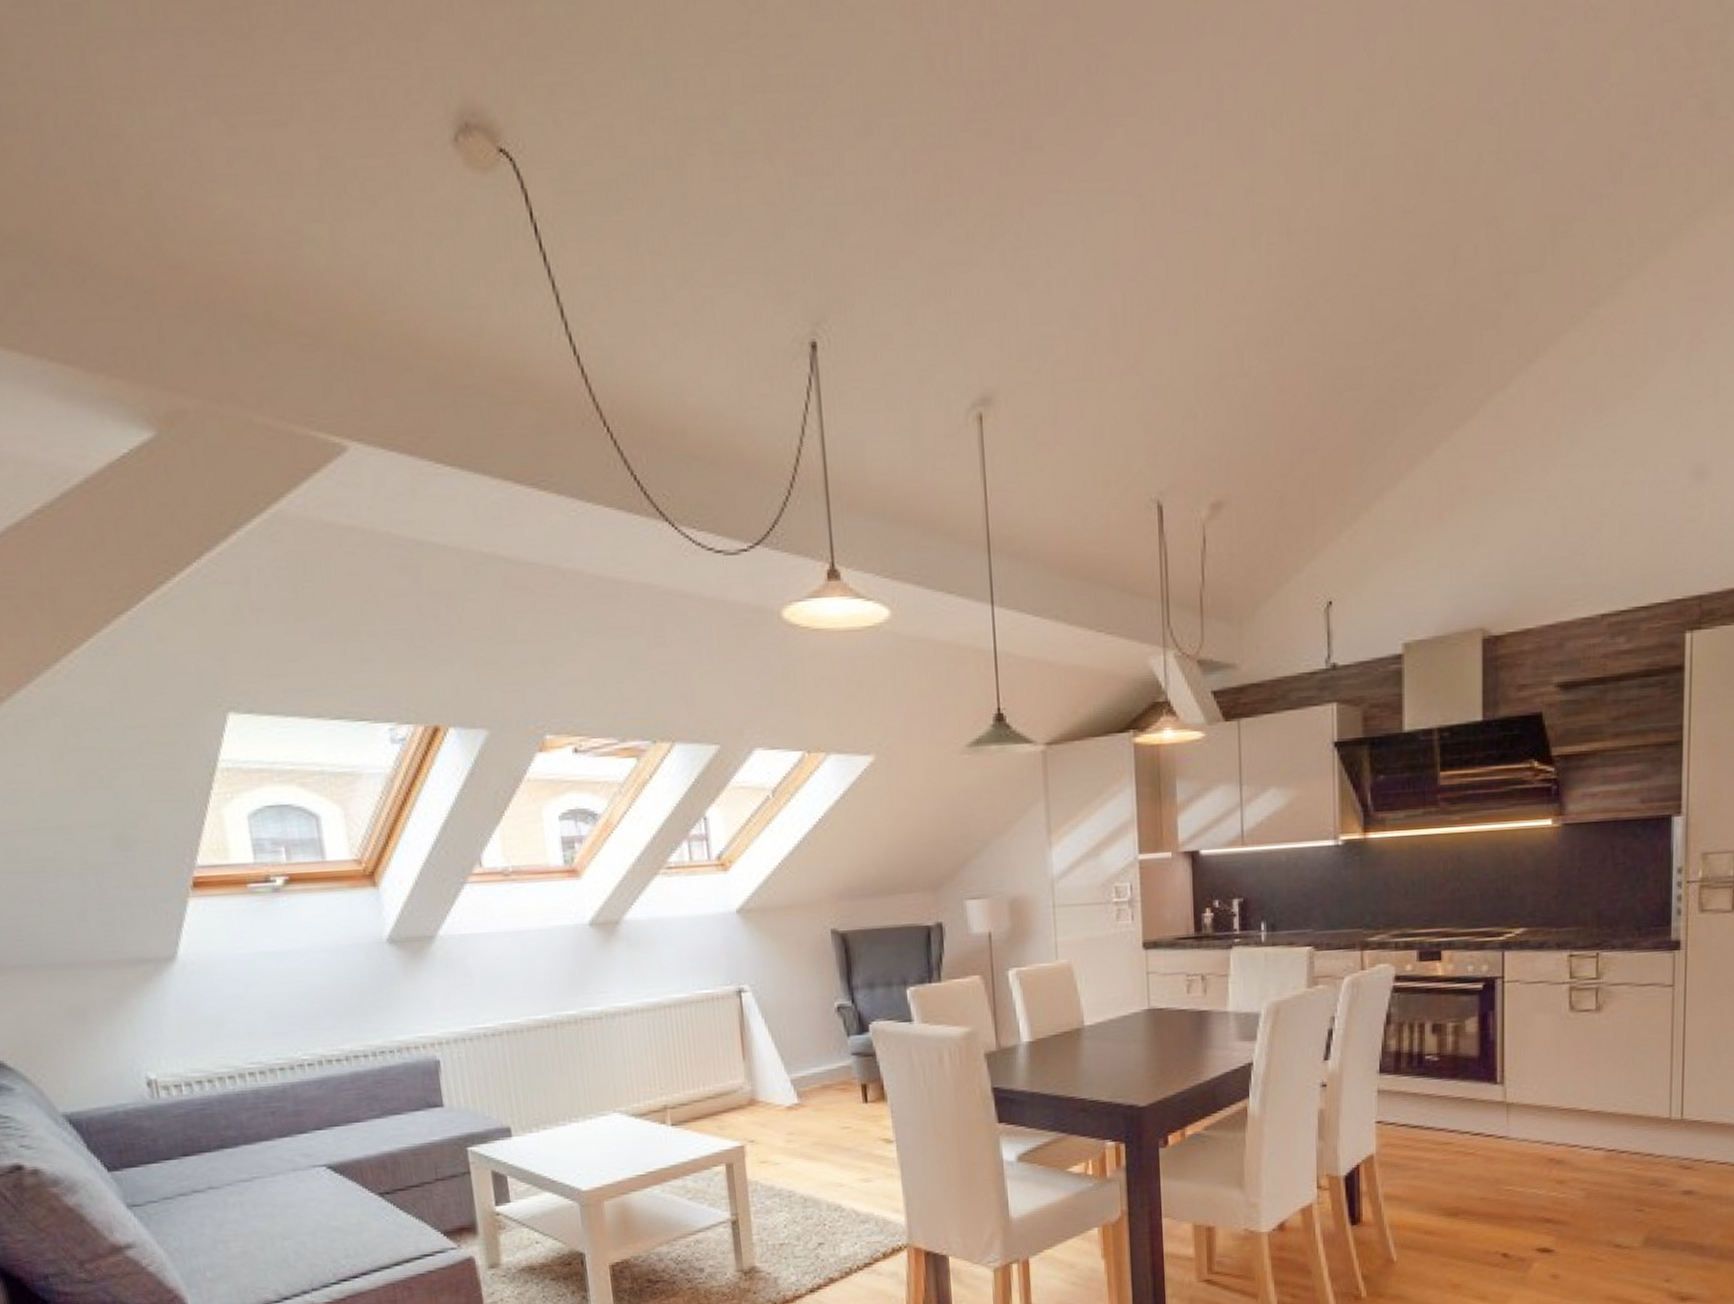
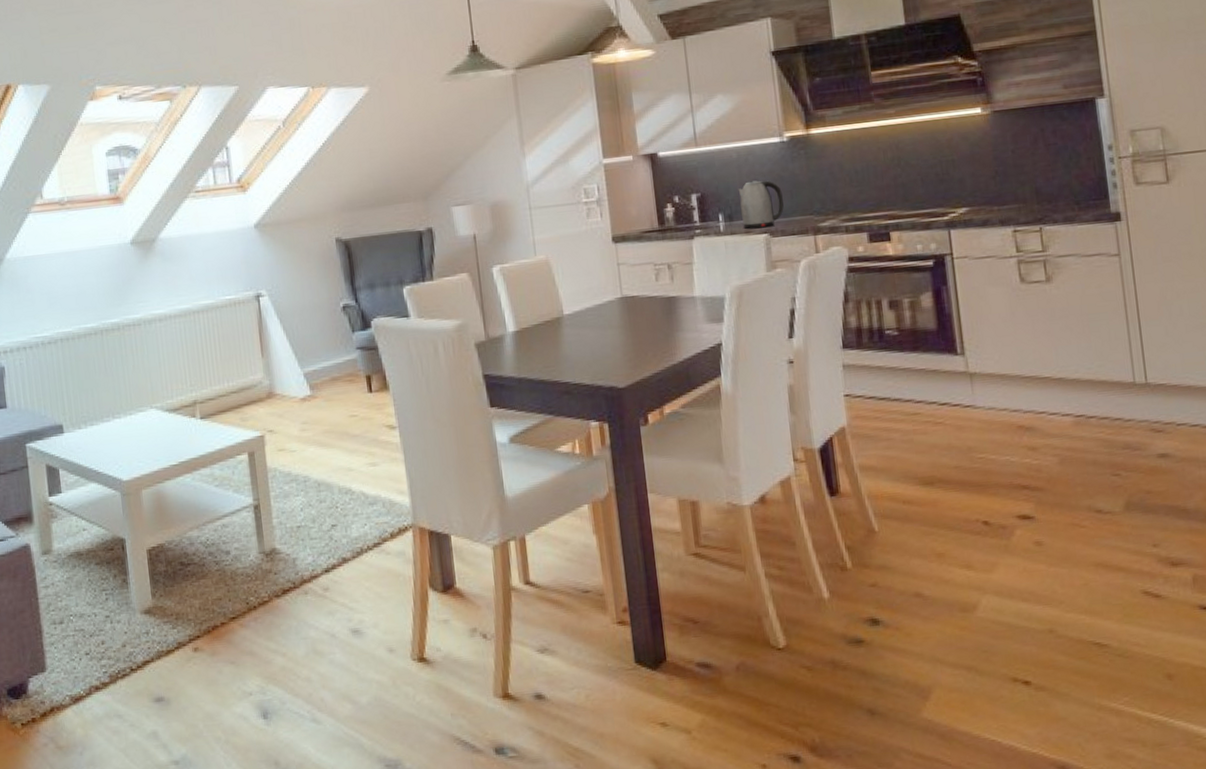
kettle: none [1284,887,1332,941] -> present [738,180,784,229]

